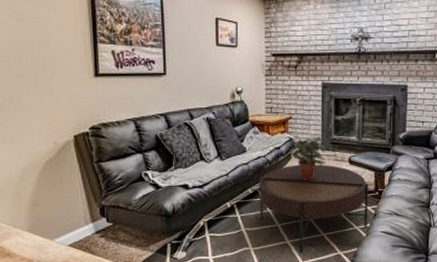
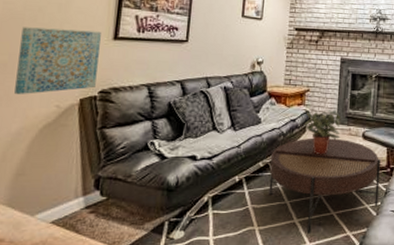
wall art: none [9,69,86,134] -> present [14,27,101,95]

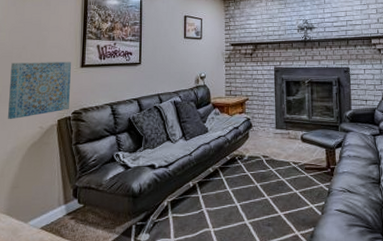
coffee table: present [269,137,380,234] -> none [220,142,322,234]
potted plant: present [305,110,342,154] -> none [247,116,281,158]

